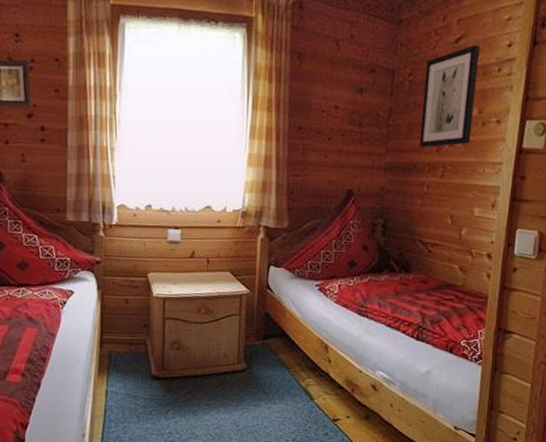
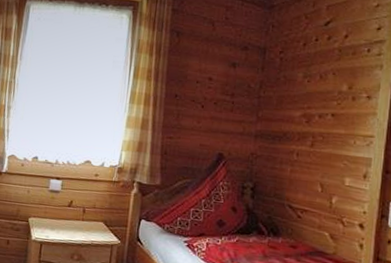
wall art: present [420,44,481,147] -> none [289,27,350,118]

